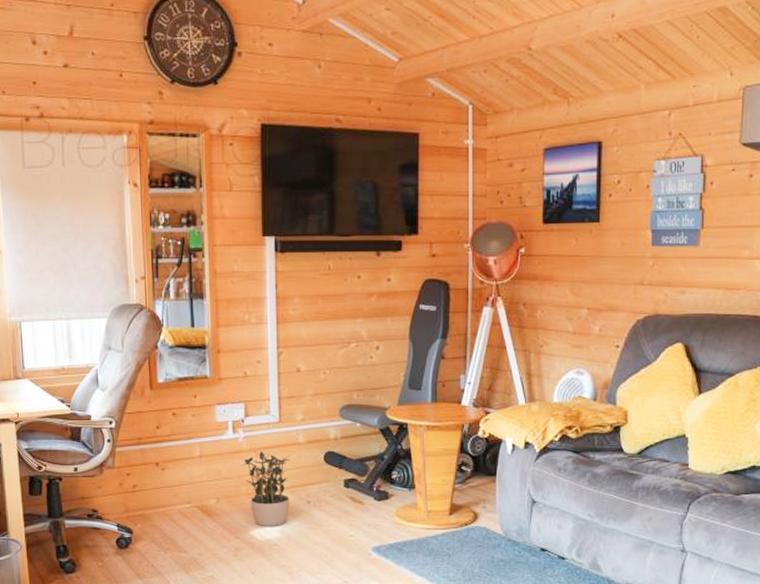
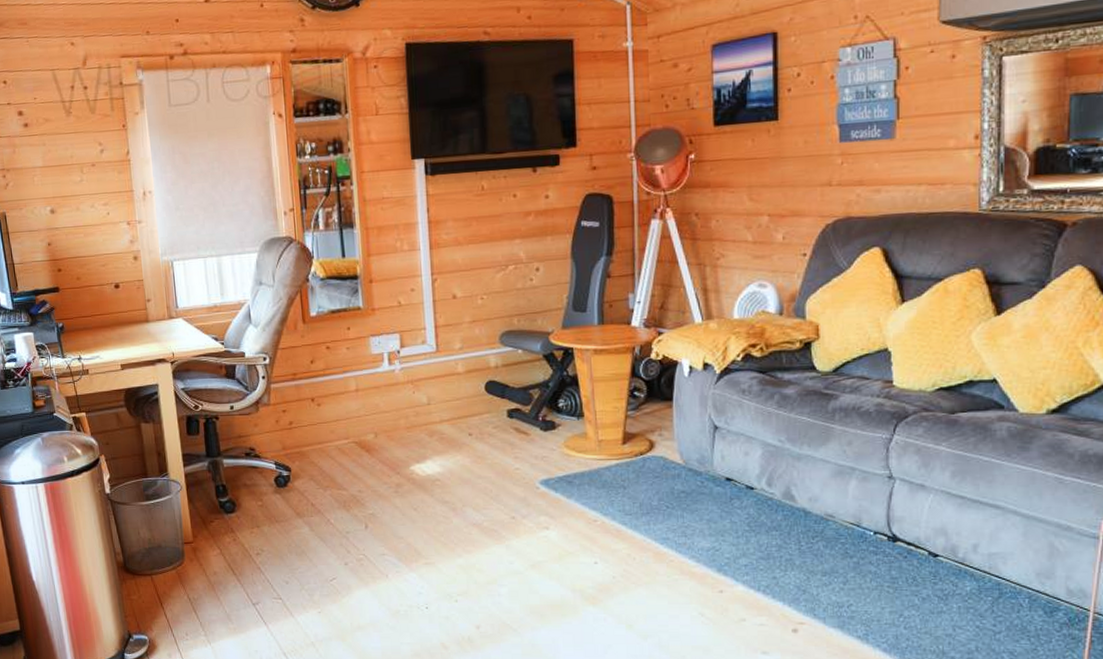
potted plant: present [241,451,290,527] -> none [399,382,451,462]

